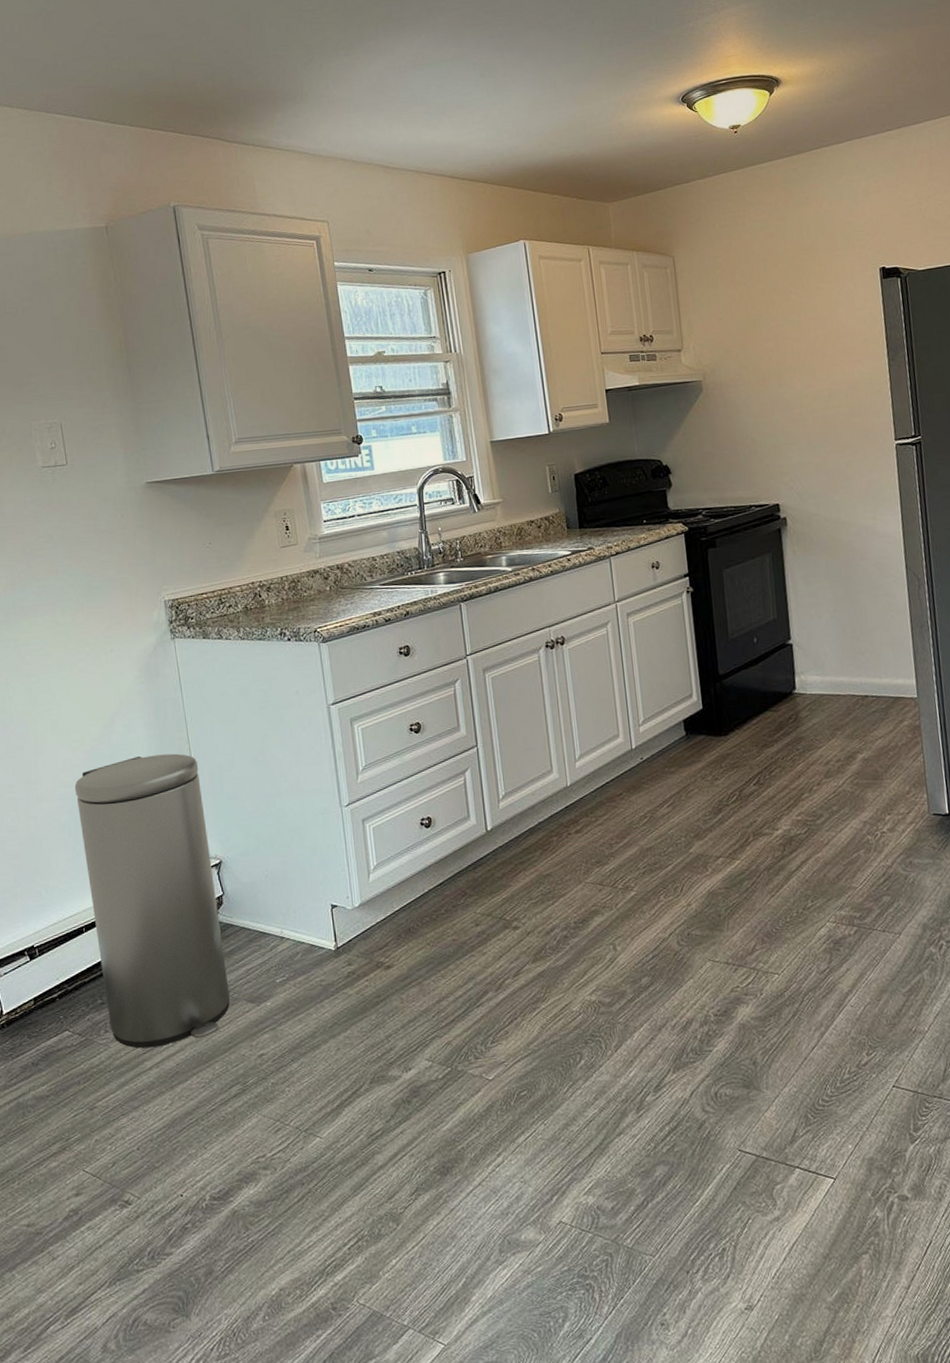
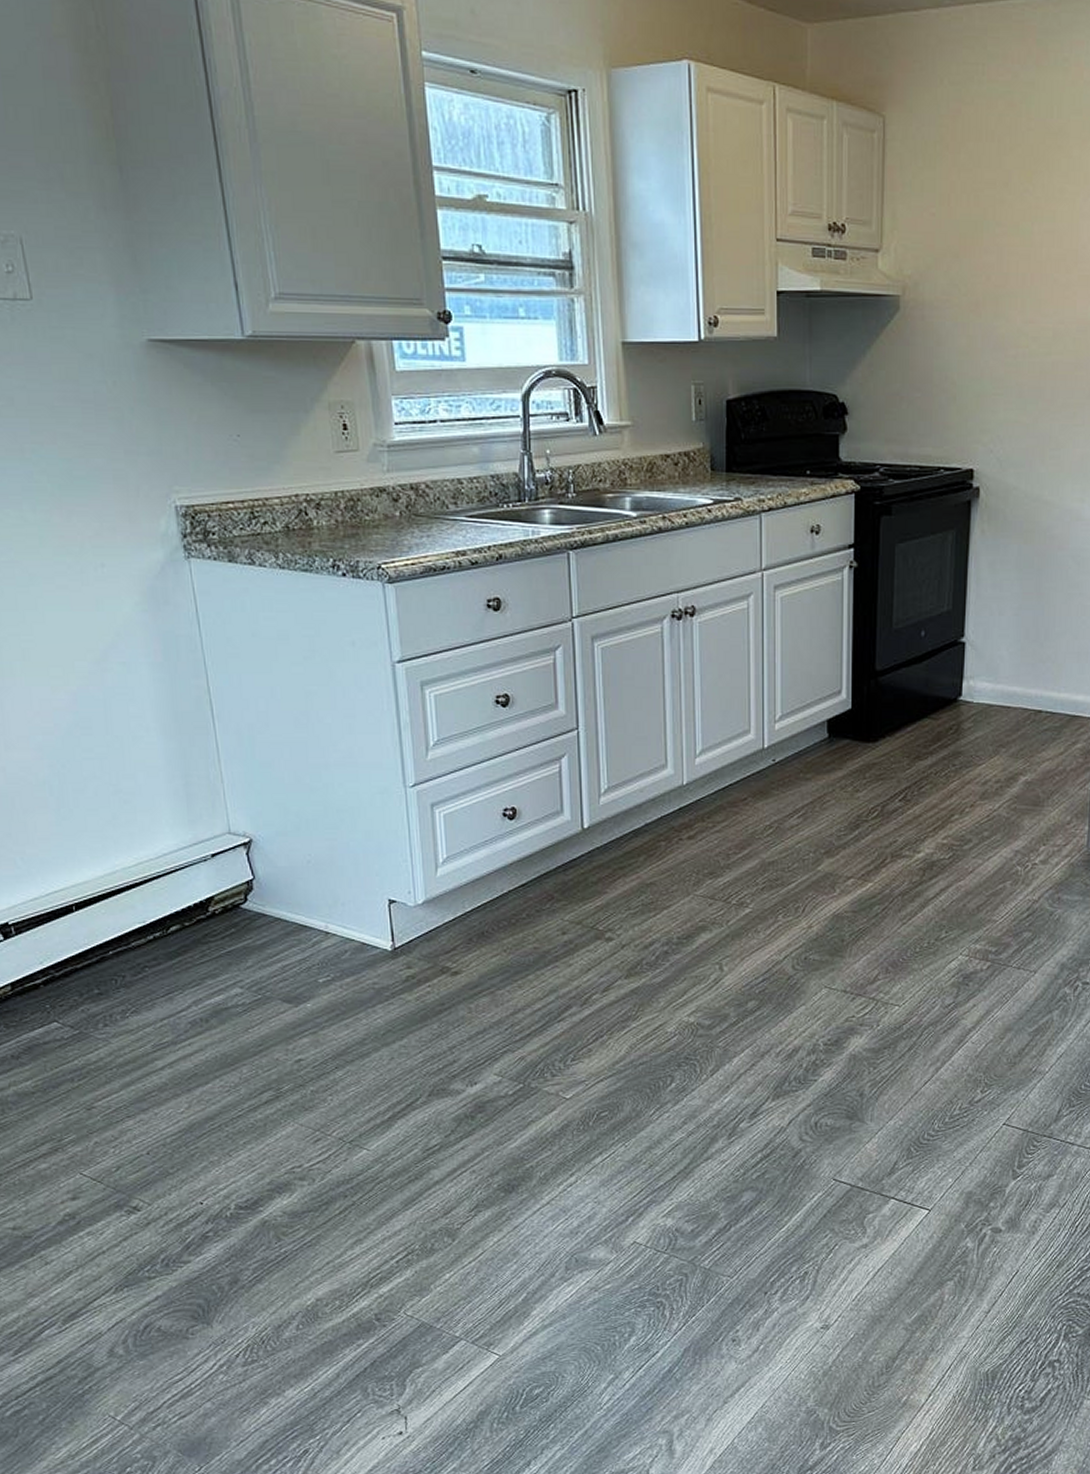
pedal bin: present [74,753,231,1049] -> none [56,705,262,1046]

